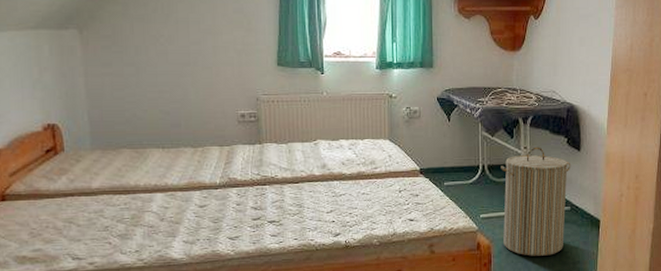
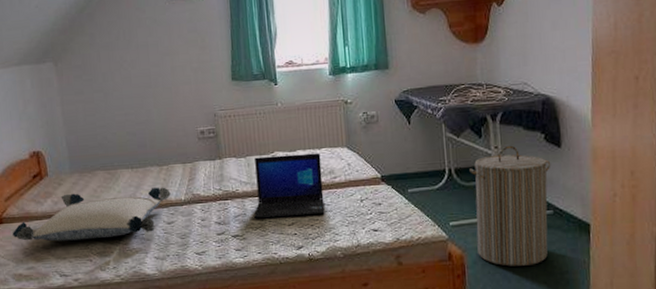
pillow: none [16,169,205,222] -> present [12,187,171,241]
laptop: none [292,143,364,206] -> present [254,153,325,219]

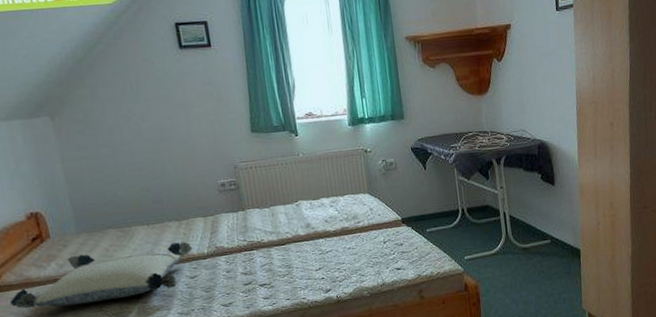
laptop: present [254,153,325,219] -> none [279,199,351,267]
laundry hamper: present [469,145,551,266] -> none [479,185,548,292]

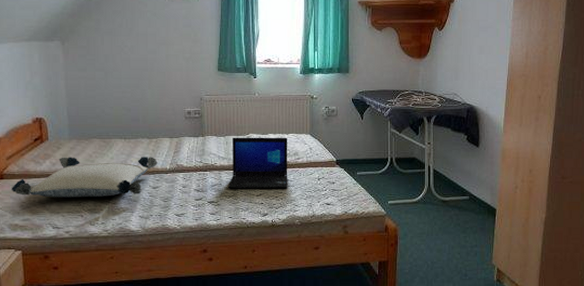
laptop: none [279,199,351,267] -> present [228,137,288,189]

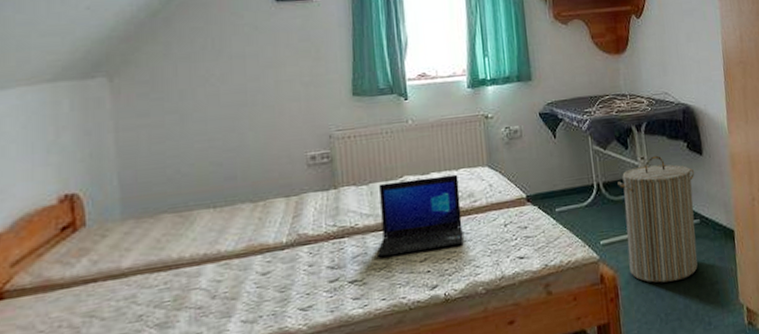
pillow: present [11,157,158,198] -> none [18,228,268,321]
laundry hamper: none [407,143,470,239] -> present [617,155,698,283]

